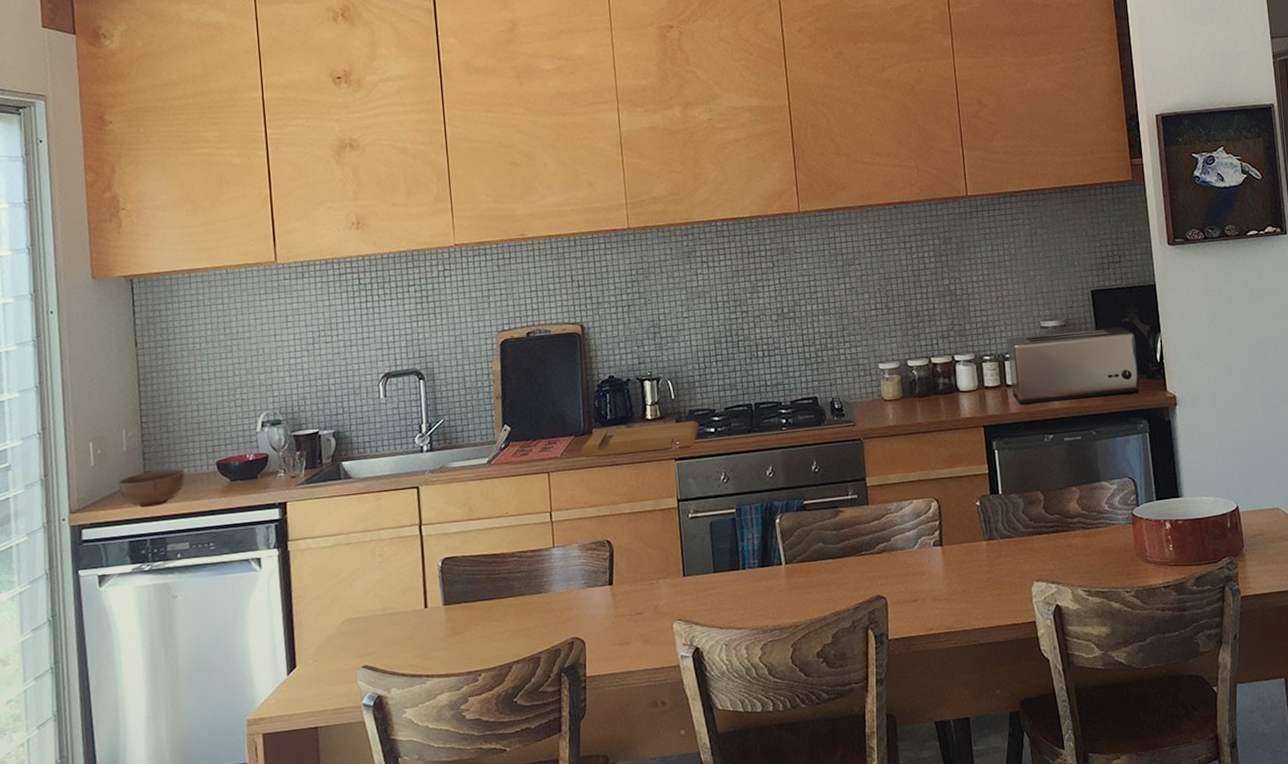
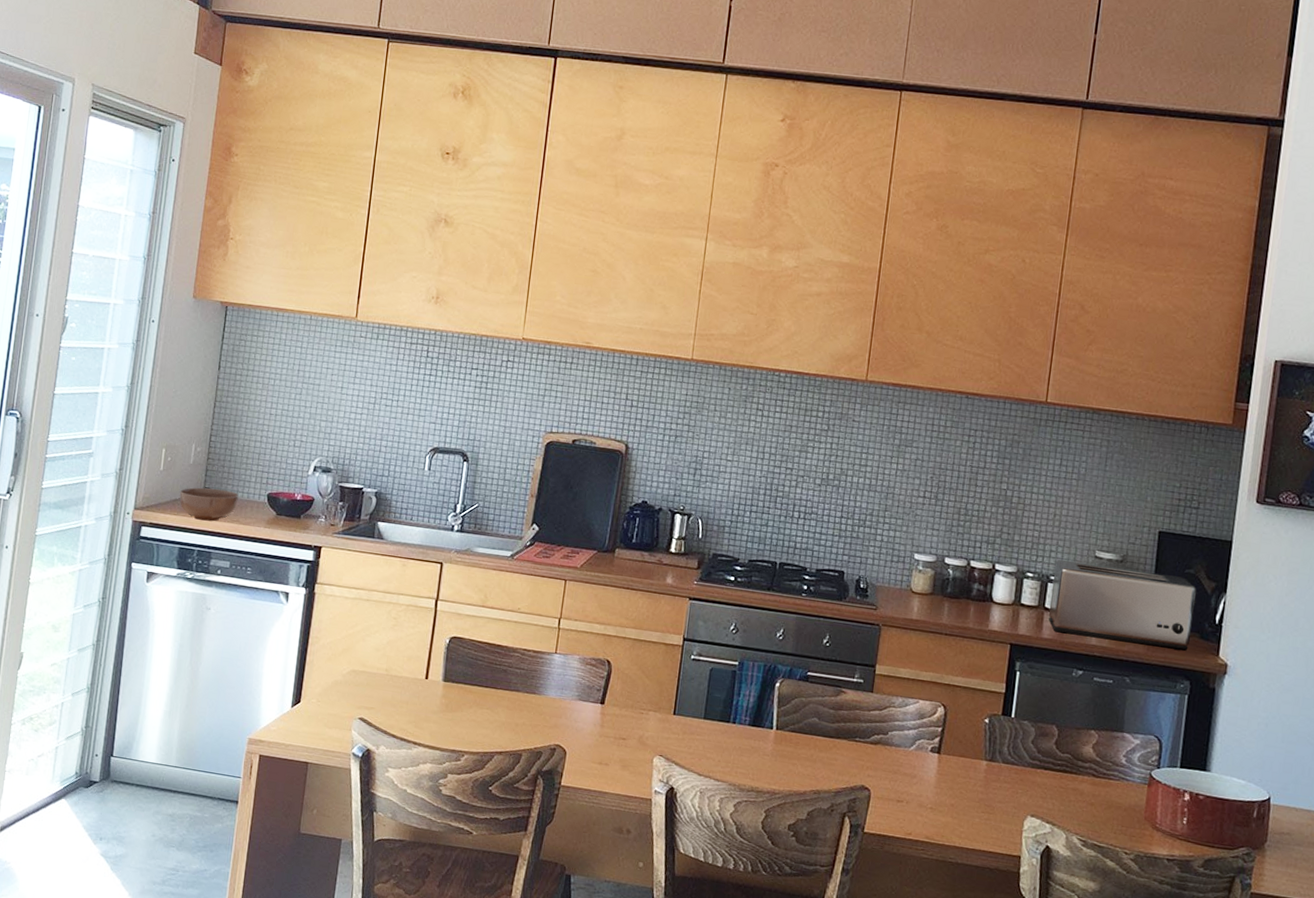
cutting board: present [582,421,700,457] -> none [601,551,720,590]

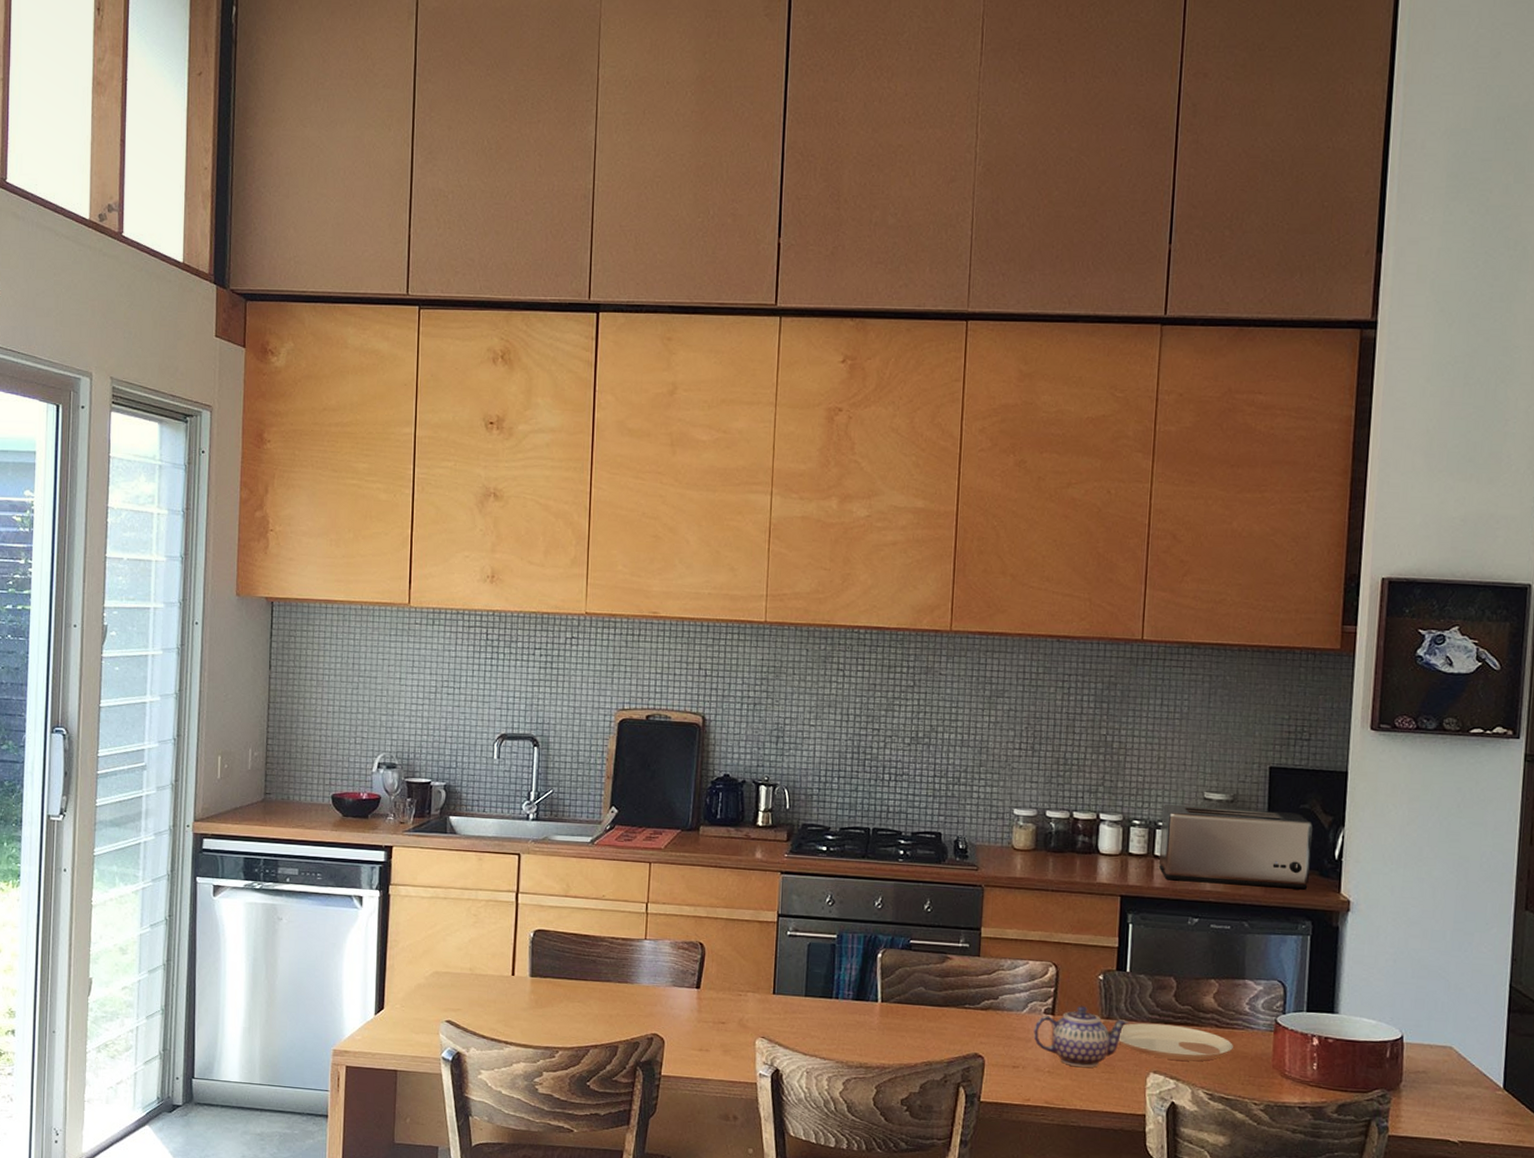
bowl: present [179,487,239,522] -> none [239,793,302,829]
teapot: none [918,746,1011,807] -> present [1033,1005,1130,1068]
plate: none [999,767,1108,808] -> present [1118,1023,1233,1062]

